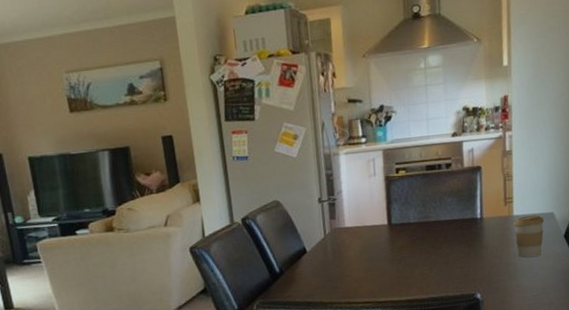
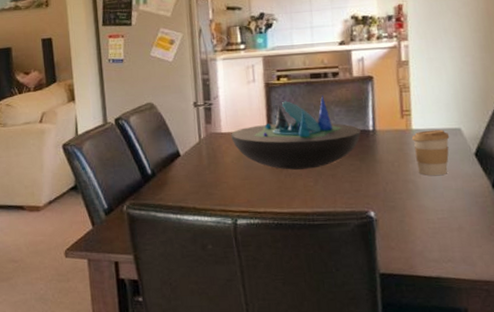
decorative bowl: none [354,186,470,260] -> present [231,95,361,170]

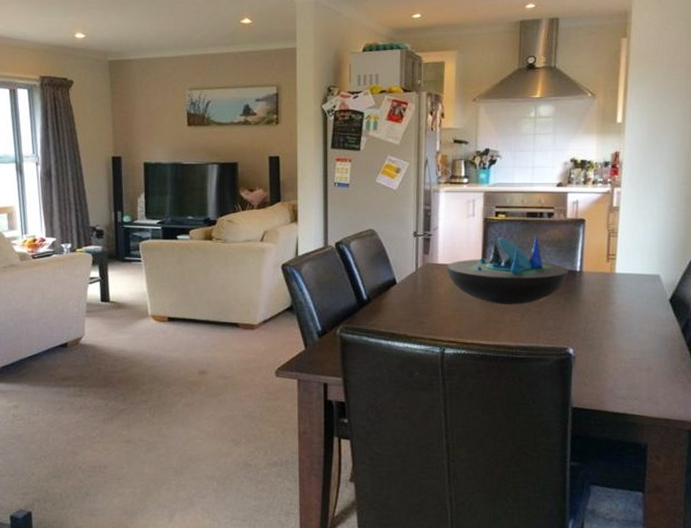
coffee cup: present [412,129,450,176] -> none [615,275,649,319]

